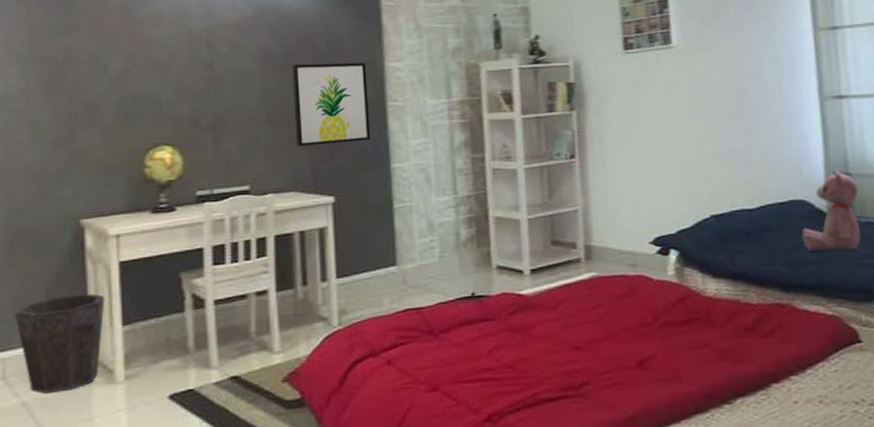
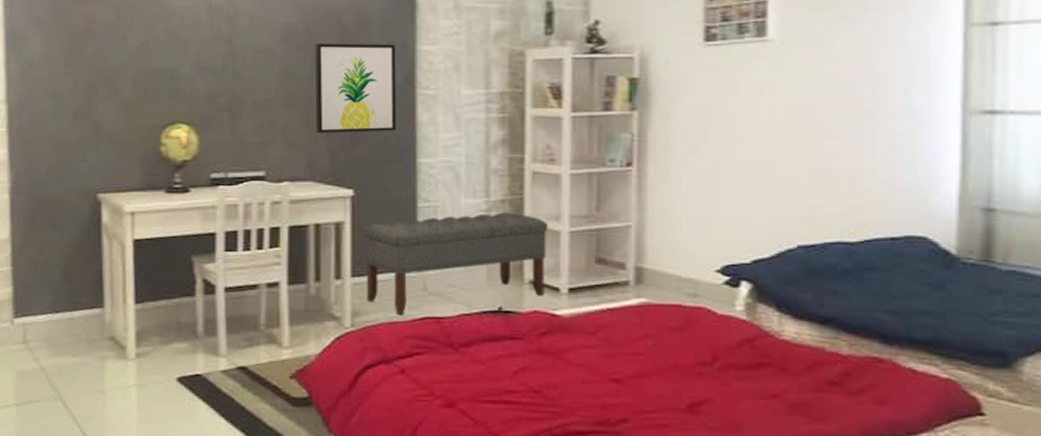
waste bin: present [14,293,105,393] -> none [35,268,119,362]
bench: none [344,206,510,309] -> present [362,212,548,315]
teddy bear: present [801,170,861,251] -> none [917,203,1003,303]

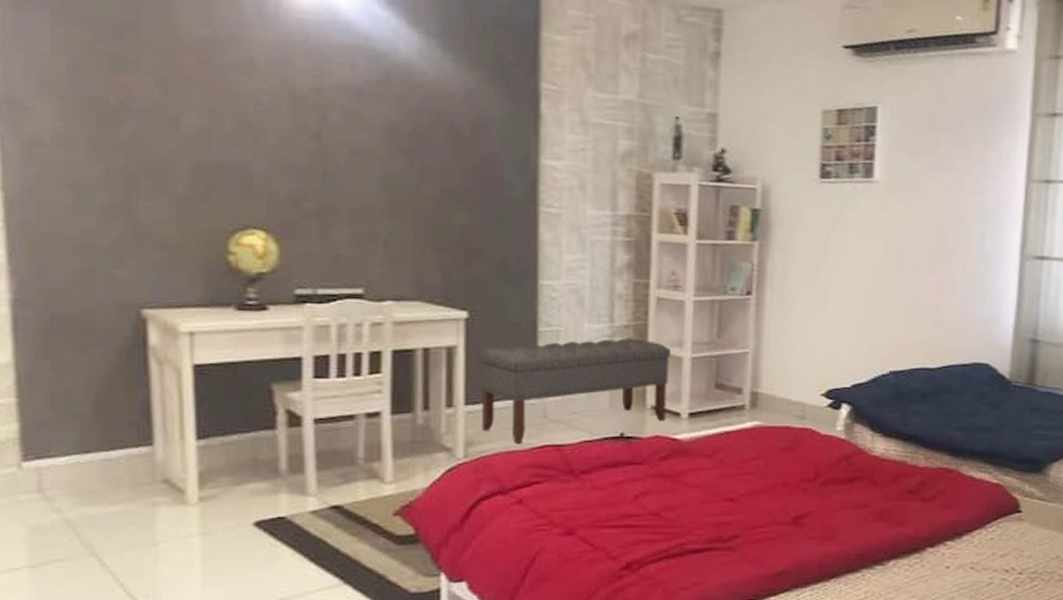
wall art: present [314,43,397,134] -> none [423,148,517,250]

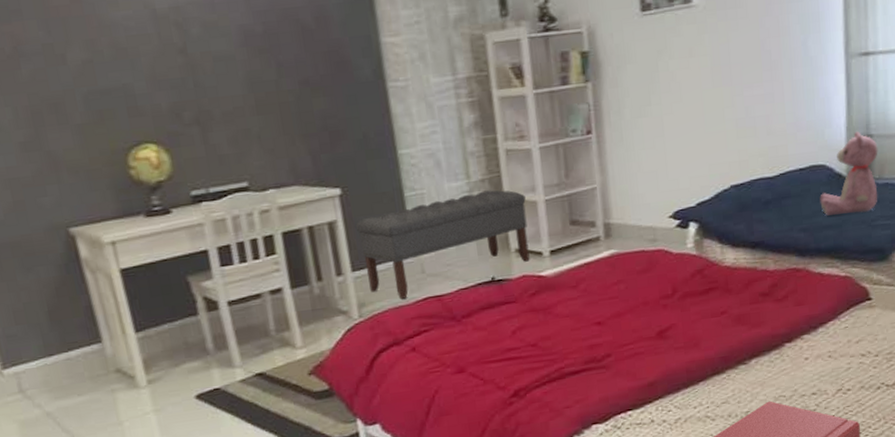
teddy bear: none [979,335,1044,419] -> present [820,132,878,216]

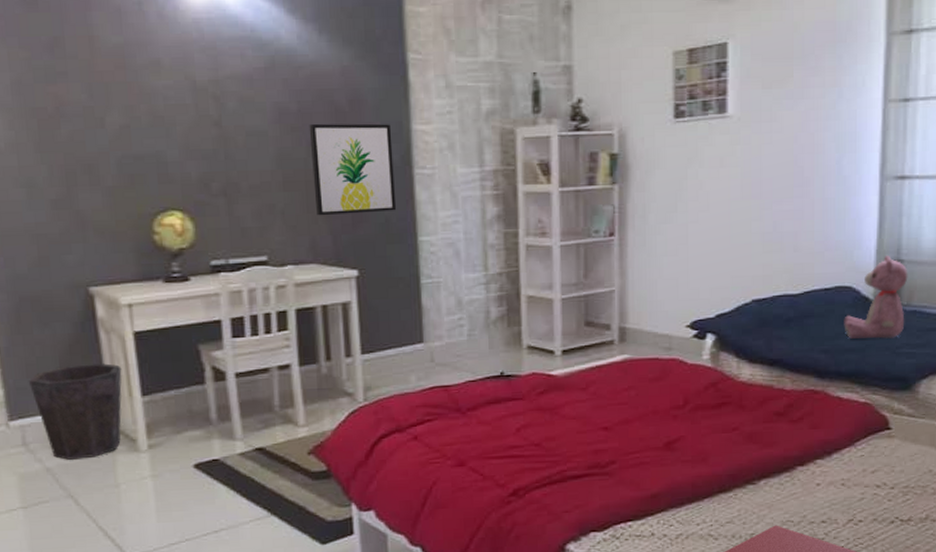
waste bin: none [17,303,119,403] -> present [28,363,122,460]
wall art: none [276,39,374,138] -> present [309,123,397,216]
bench: present [355,190,530,299] -> none [369,284,542,386]

